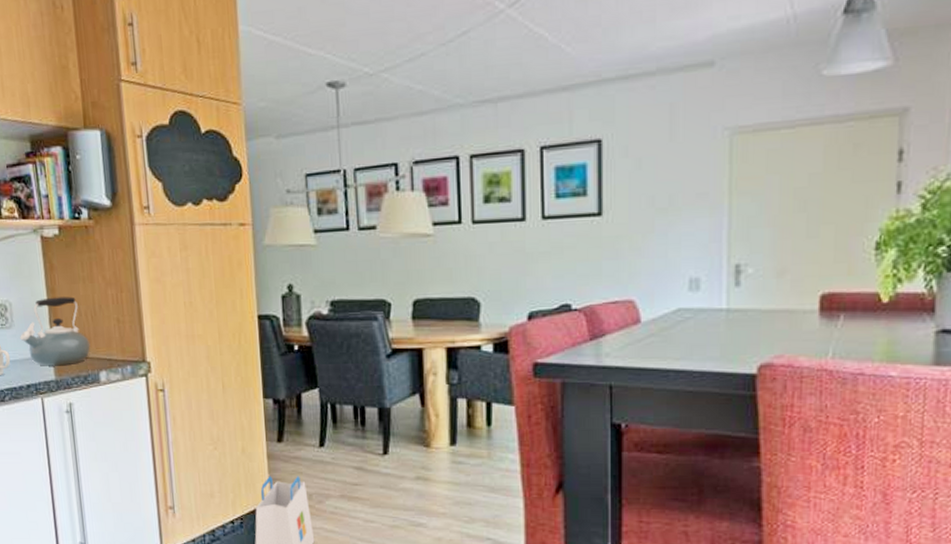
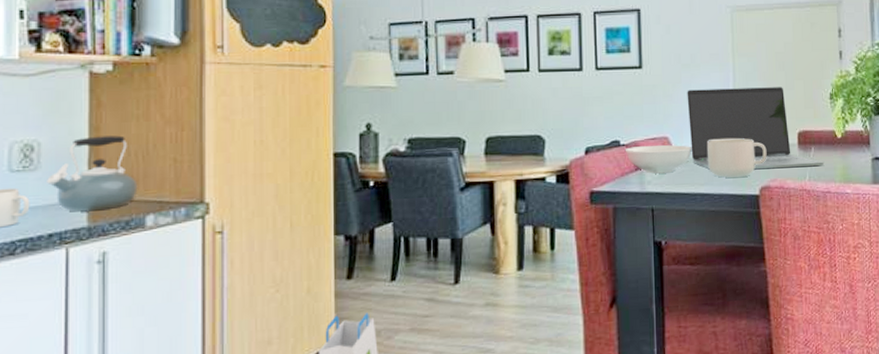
bowl: none [577,309,666,345] -> present [625,145,692,174]
laptop: none [661,234,859,343] -> present [687,87,825,170]
cup: none [686,301,772,353] -> present [706,138,767,178]

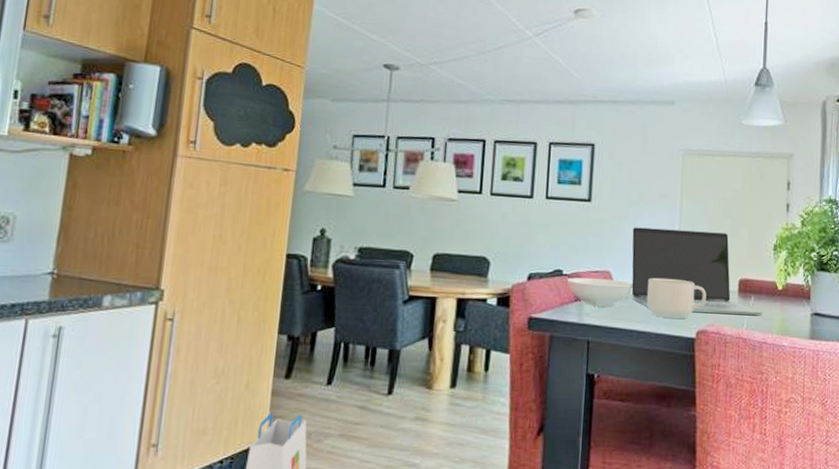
kettle: present [47,135,138,212] -> none [17,215,100,287]

